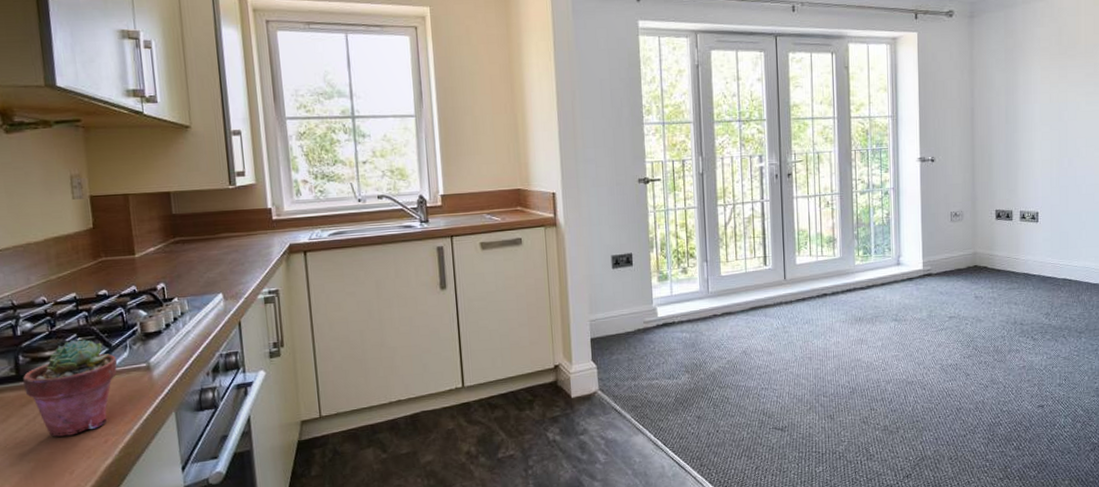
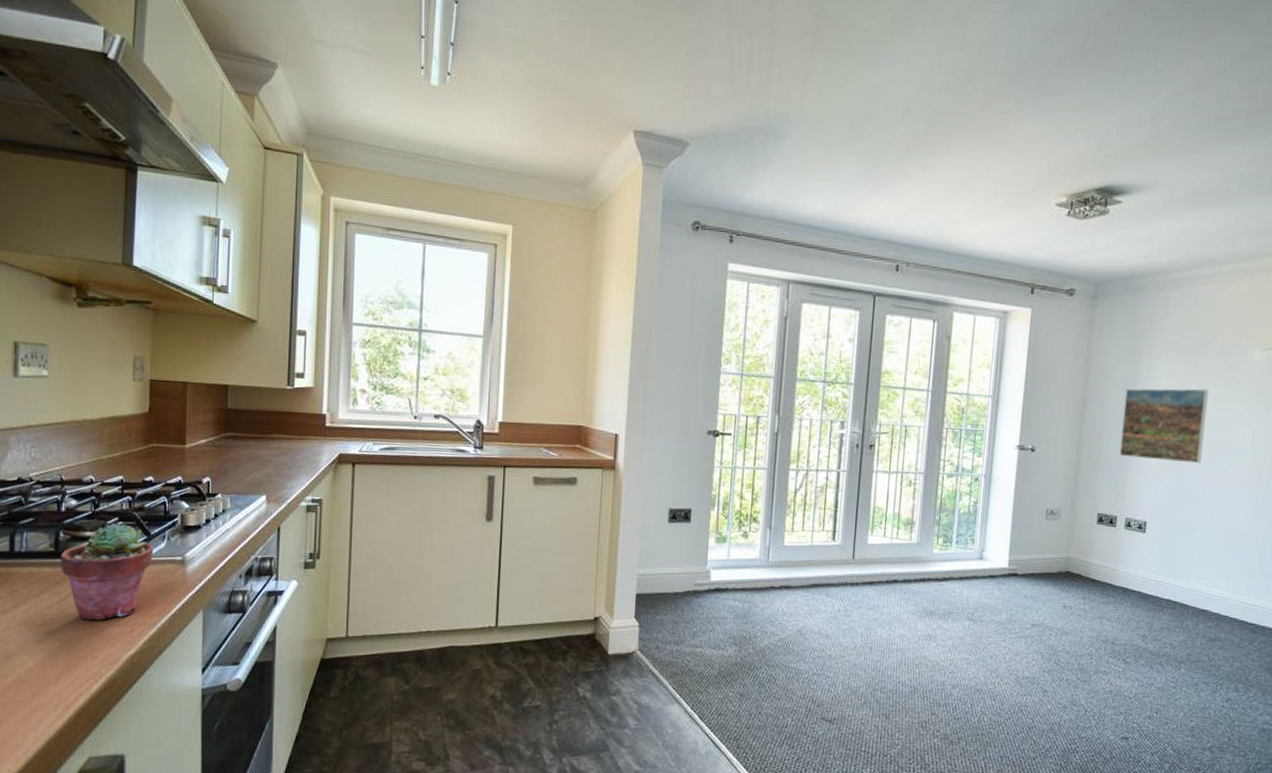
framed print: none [1007,87,1079,157] -> present [1119,388,1208,464]

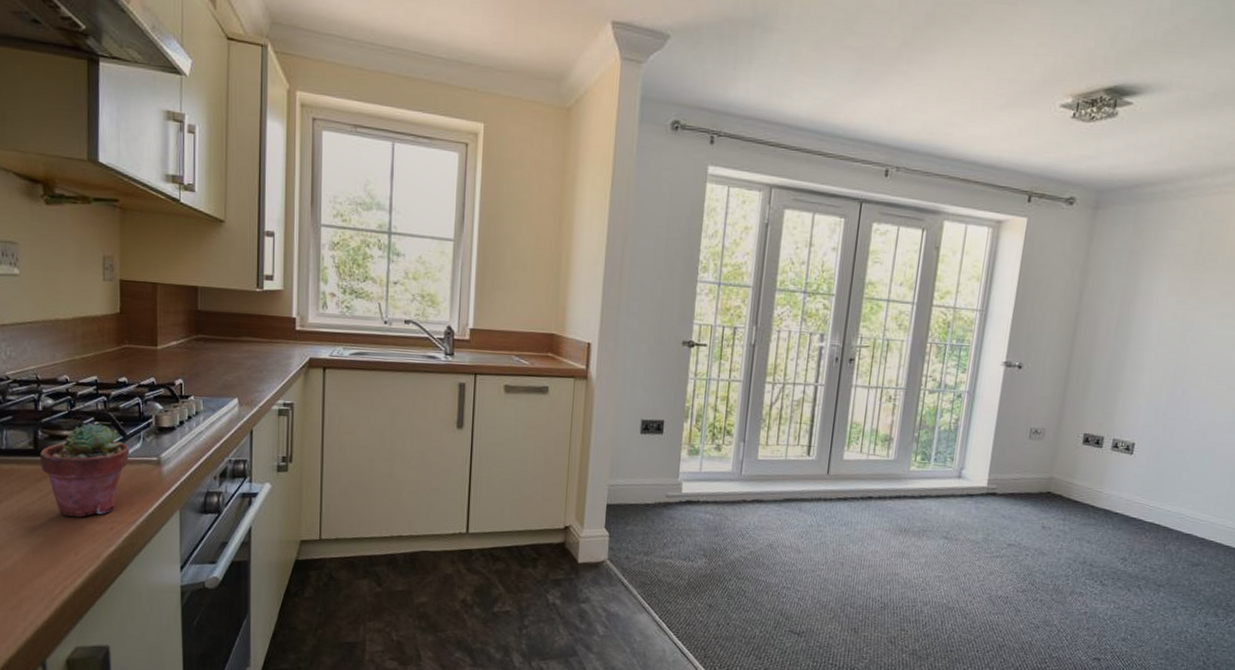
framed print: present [1119,388,1208,464] -> none [1110,304,1211,385]

